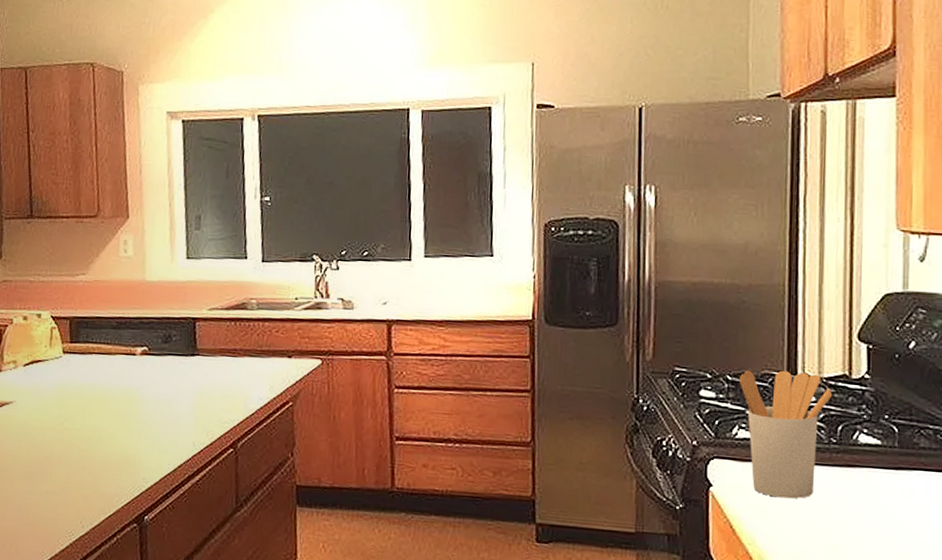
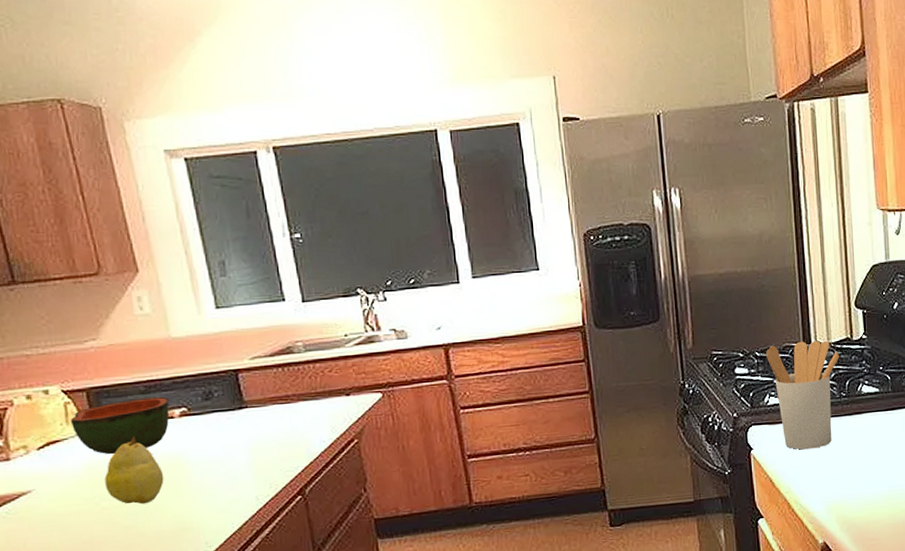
bowl: none [53,332,134,381] -> present [71,396,170,455]
fruit: none [70,366,119,431] -> present [105,436,164,504]

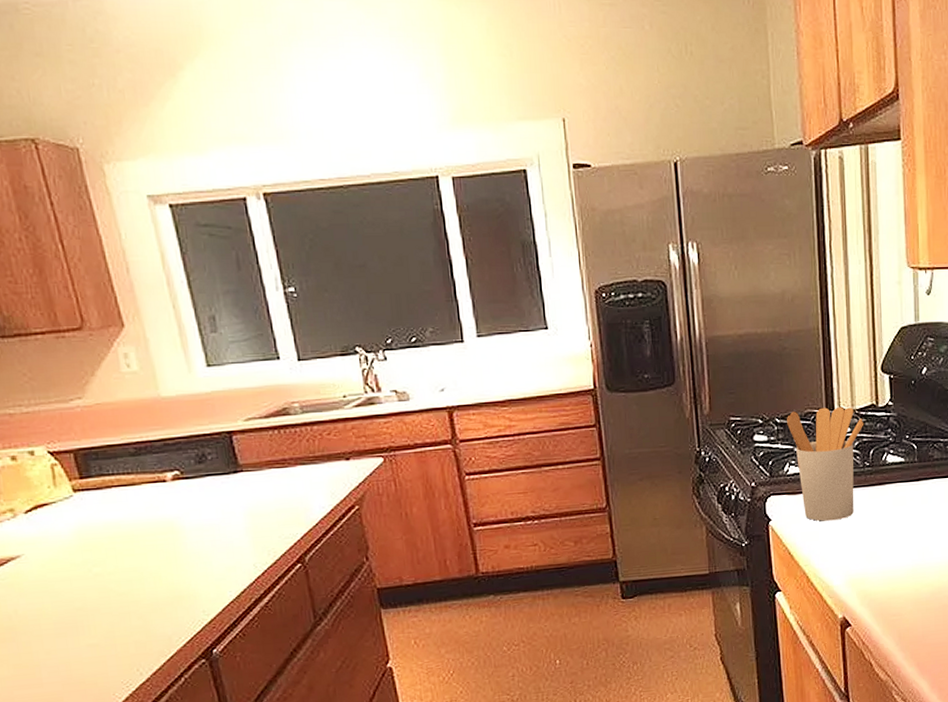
bowl: present [71,396,170,455] -> none [59,458,162,519]
fruit: present [105,436,164,504] -> none [96,500,158,571]

